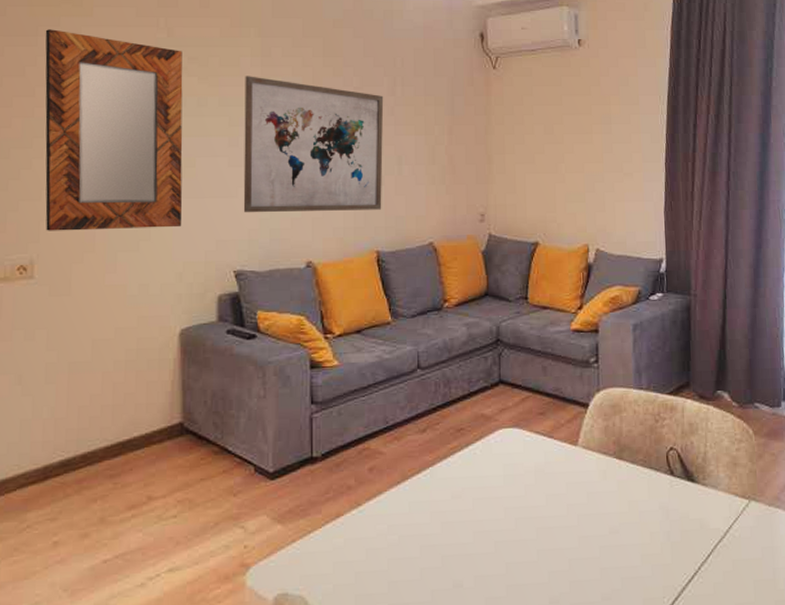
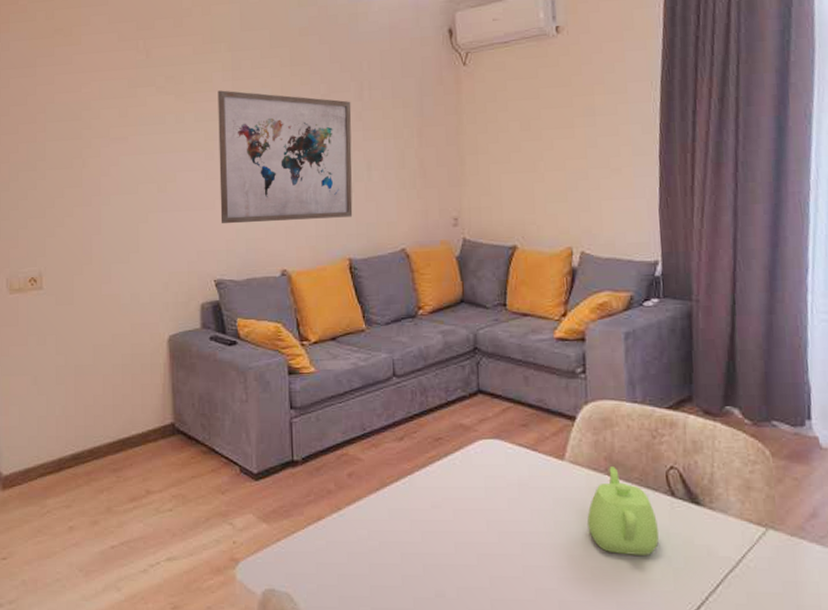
home mirror: present [45,29,183,231] -> none [42,59,165,246]
teapot: none [597,450,659,533] -> present [587,467,659,555]

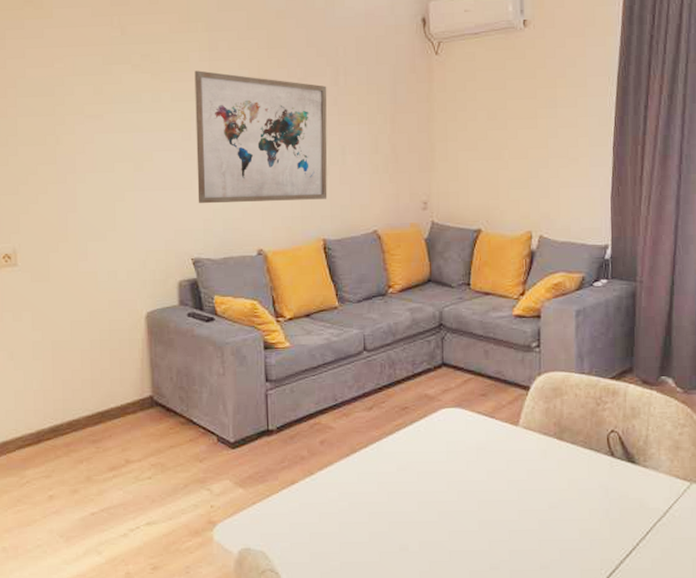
teapot: present [587,467,659,555] -> none [537,431,599,509]

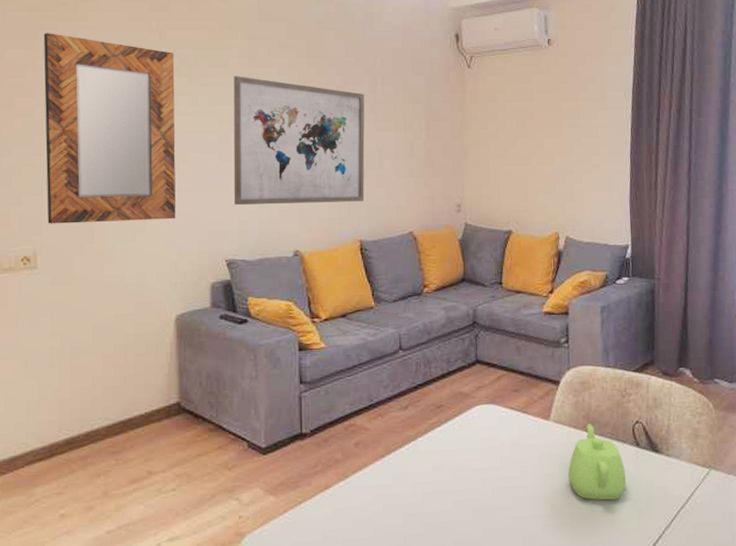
home mirror: none [11,32,142,223] -> present [43,33,176,224]
teapot: none [537,431,599,509] -> present [568,424,626,500]

